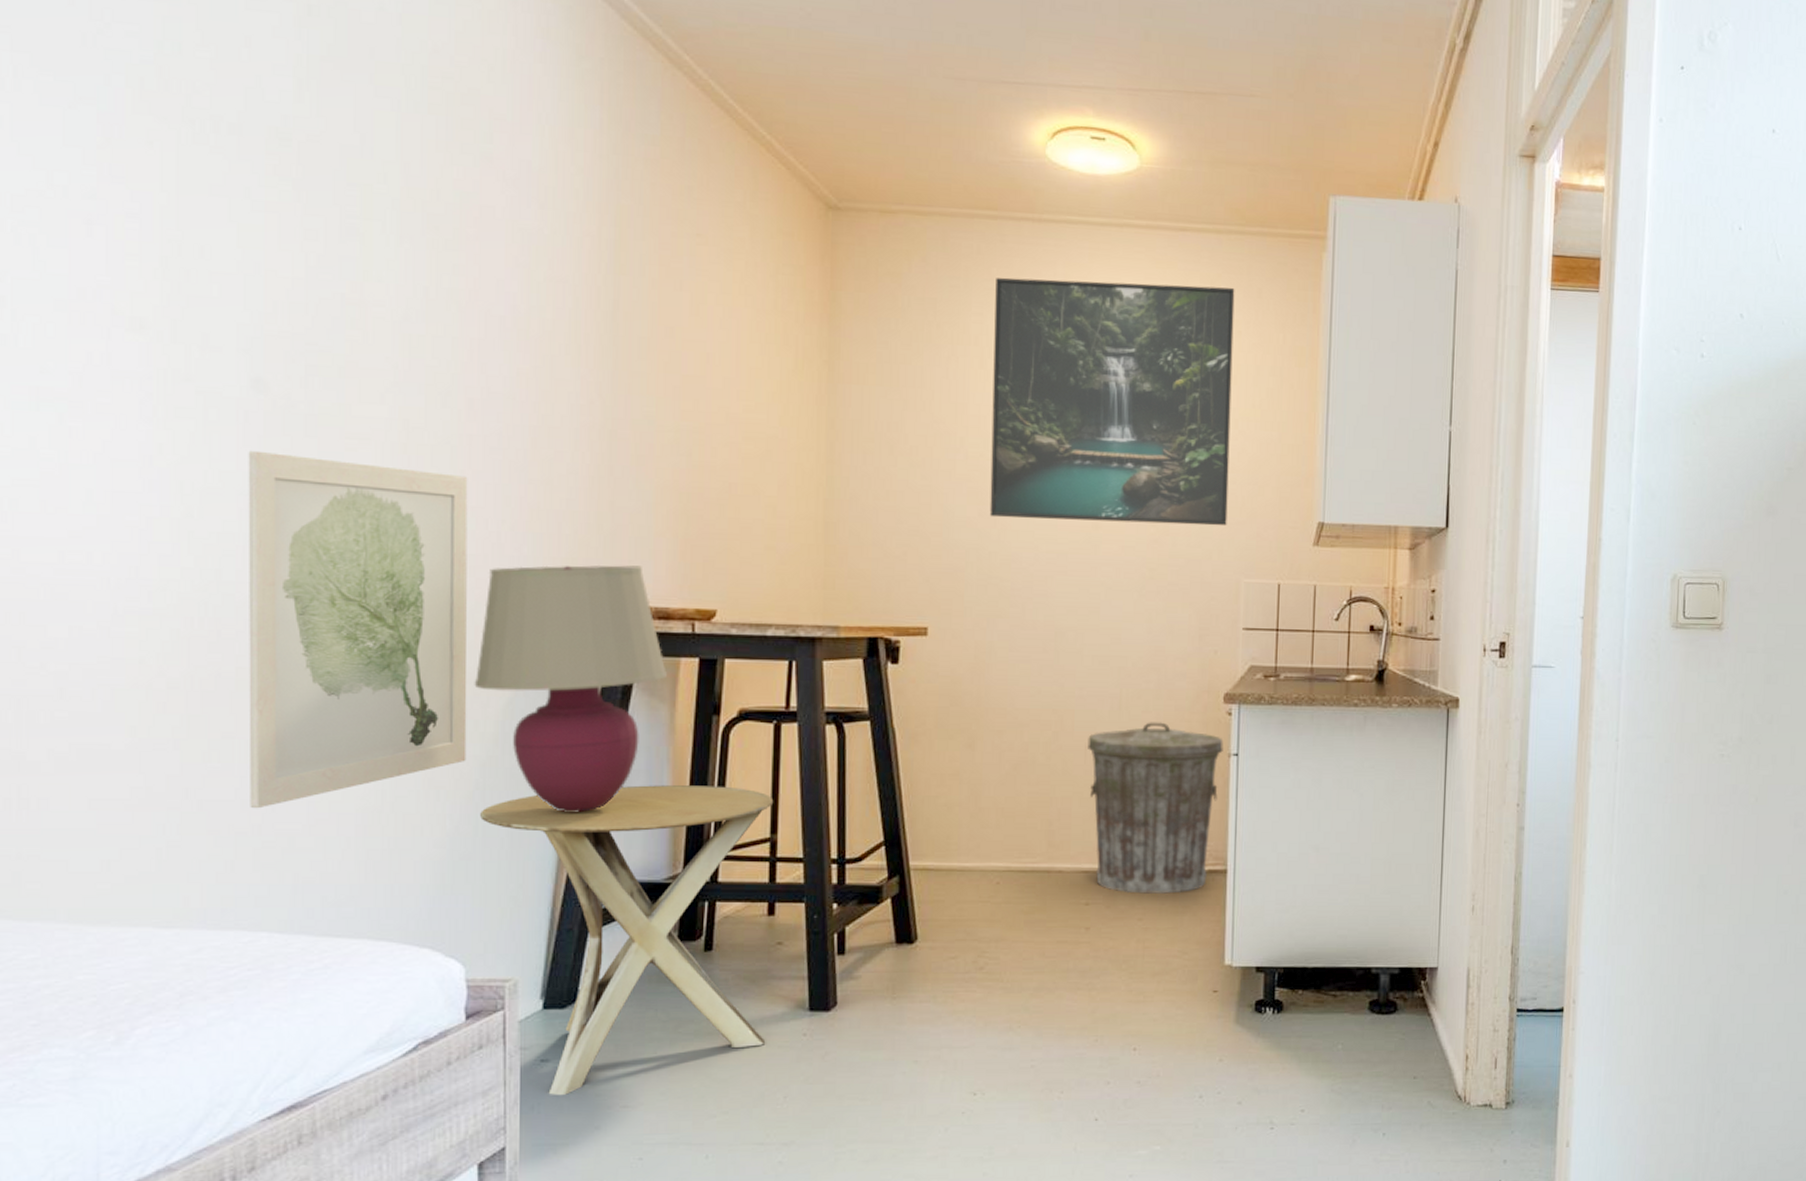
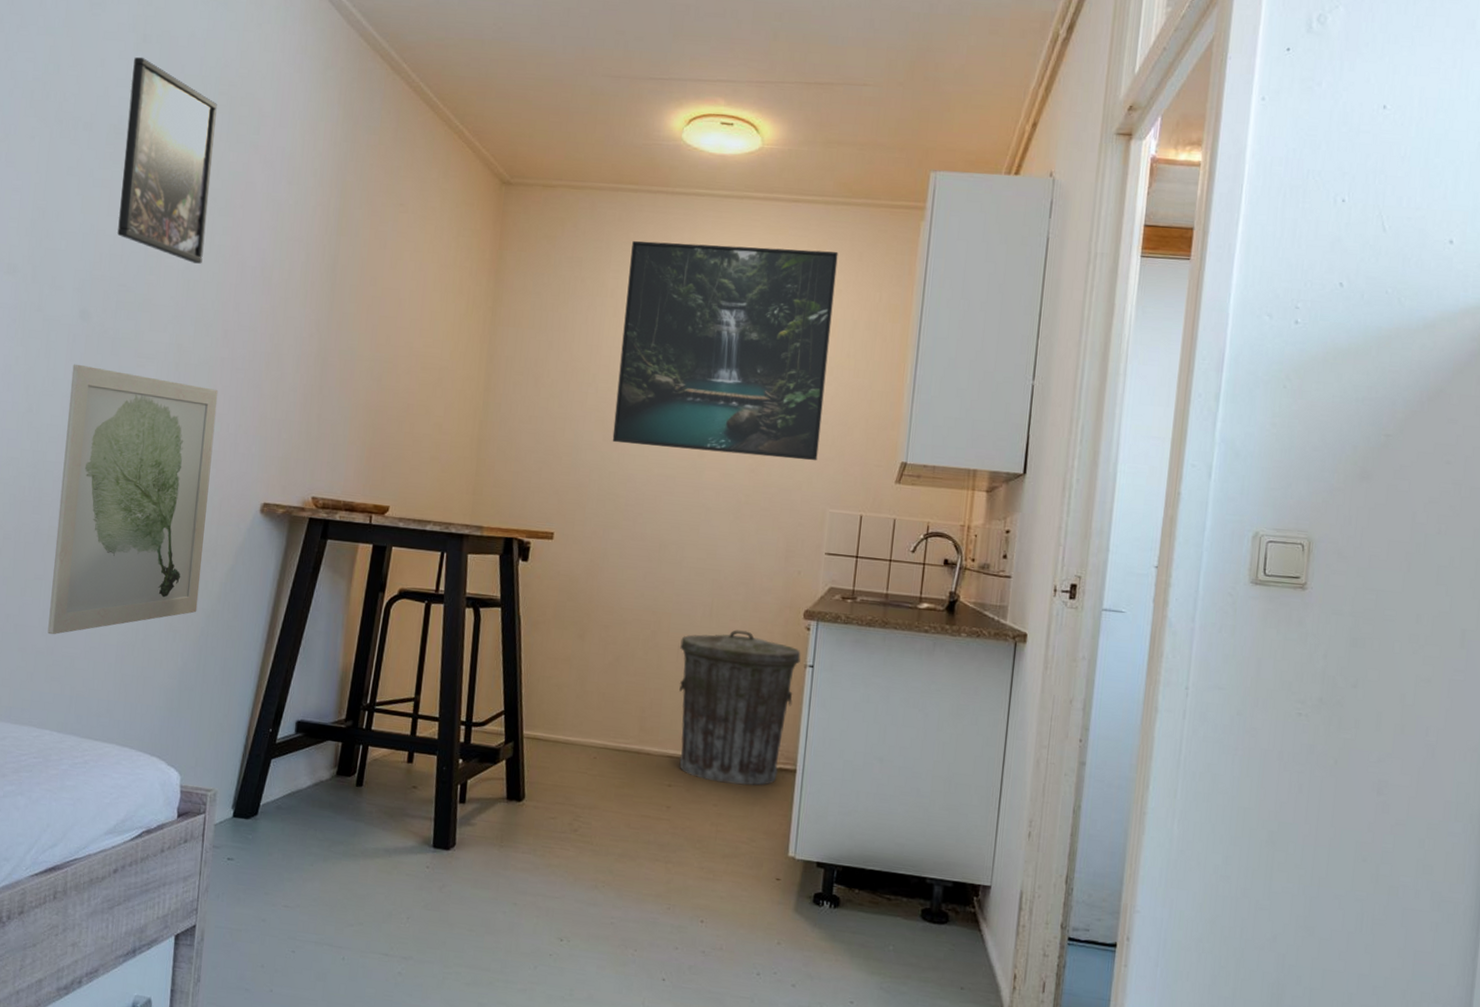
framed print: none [295,35,428,313] -> present [117,57,217,264]
table lamp: present [474,565,668,812] -> none [207,462,349,661]
side table: present [480,785,774,1095] -> none [202,643,420,890]

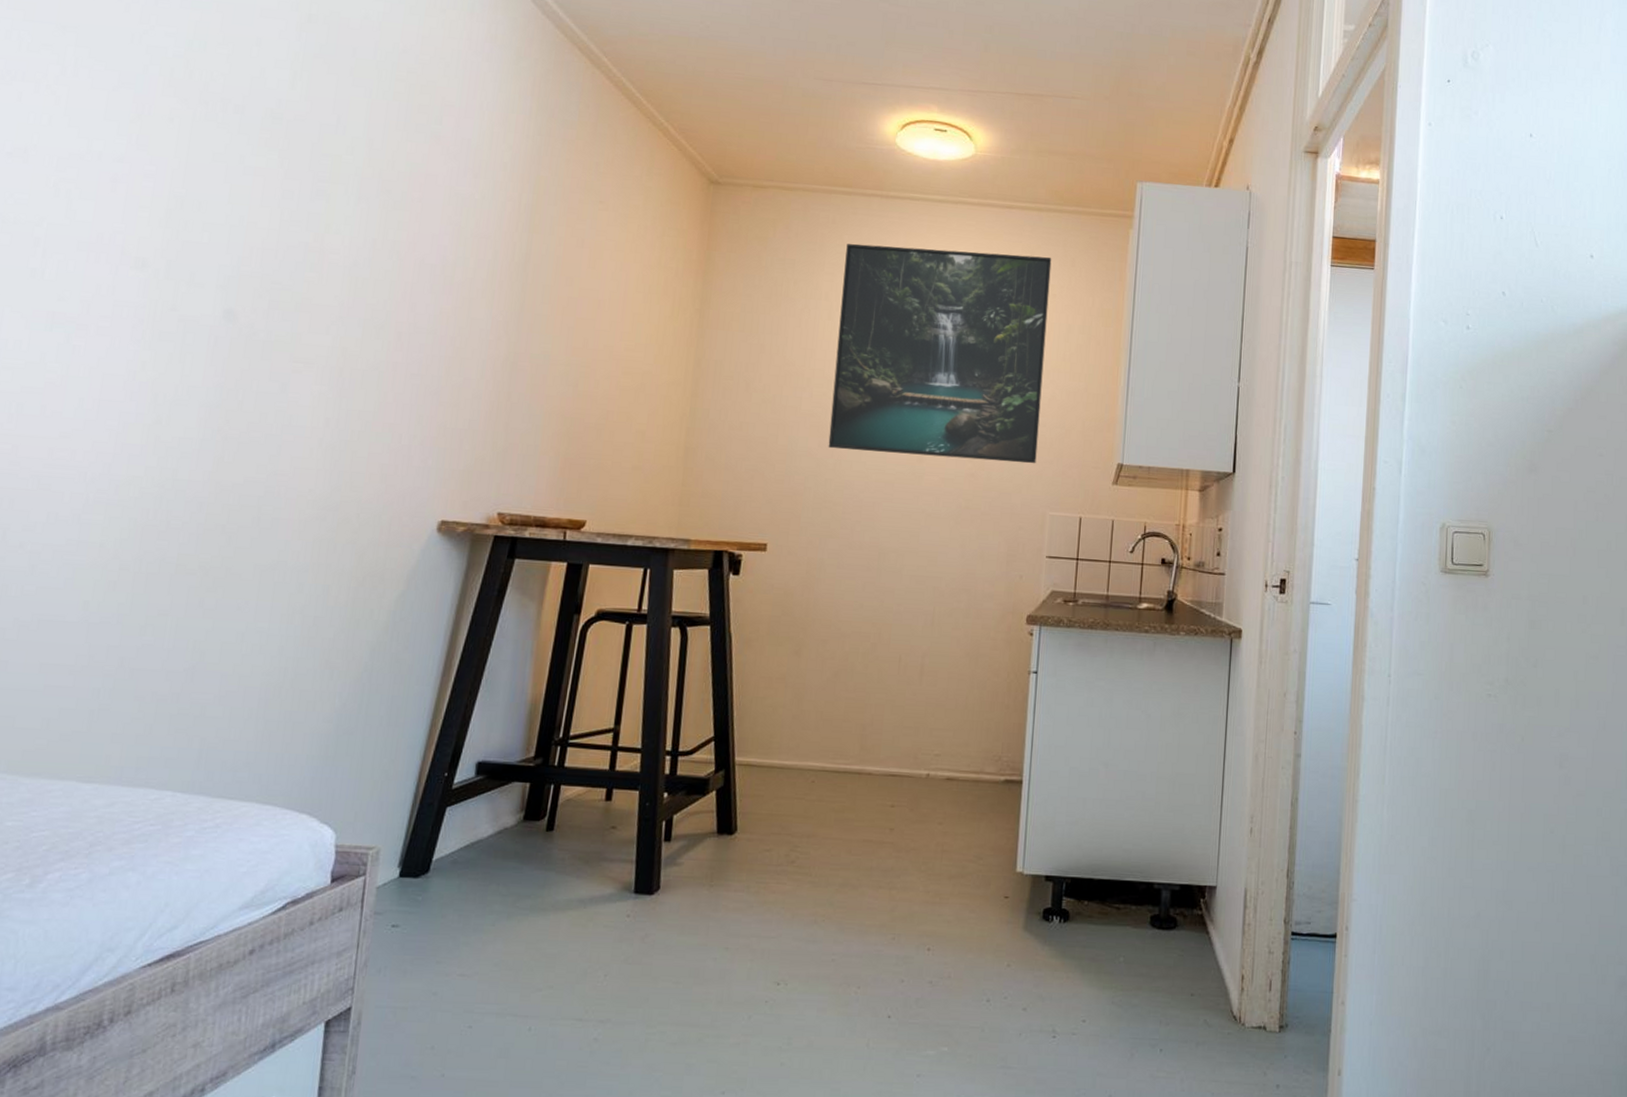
wall art: present [47,364,218,635] -> none [172,369,390,679]
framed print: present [117,57,217,264] -> none [272,37,394,261]
trash can: present [679,629,801,786] -> none [901,638,1025,800]

